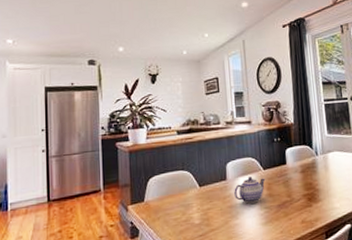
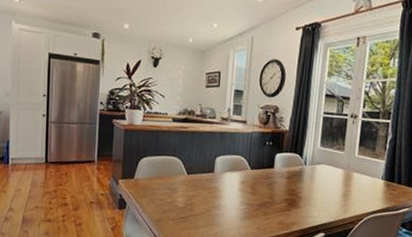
teapot: present [234,176,266,204] -> none [219,173,252,199]

